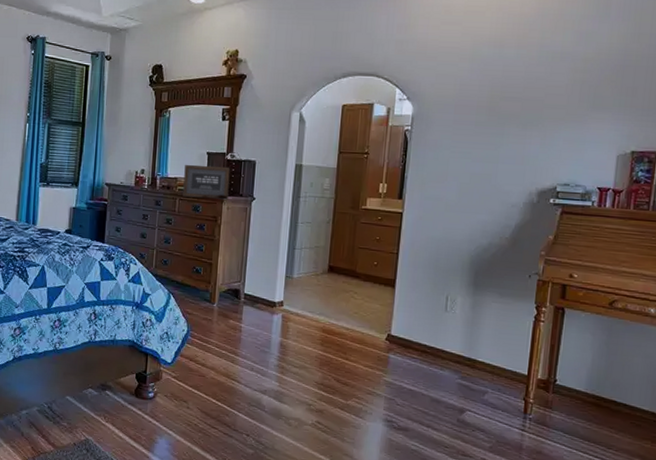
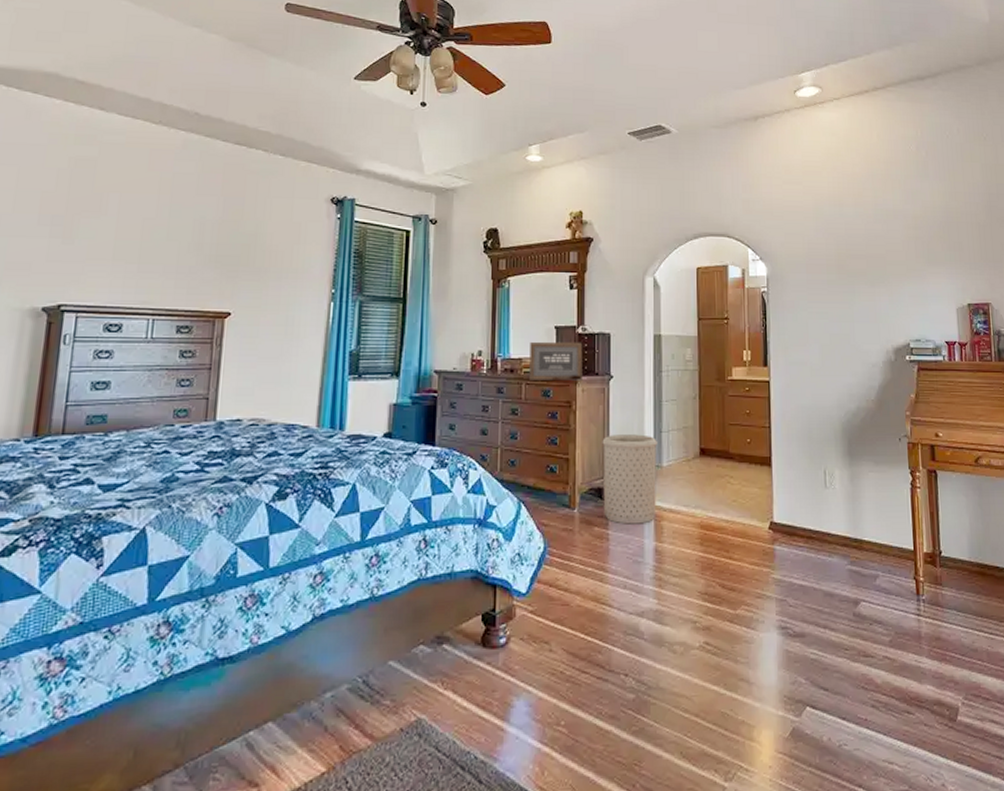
laundry basket: none [238,247,291,322] -> present [602,434,657,525]

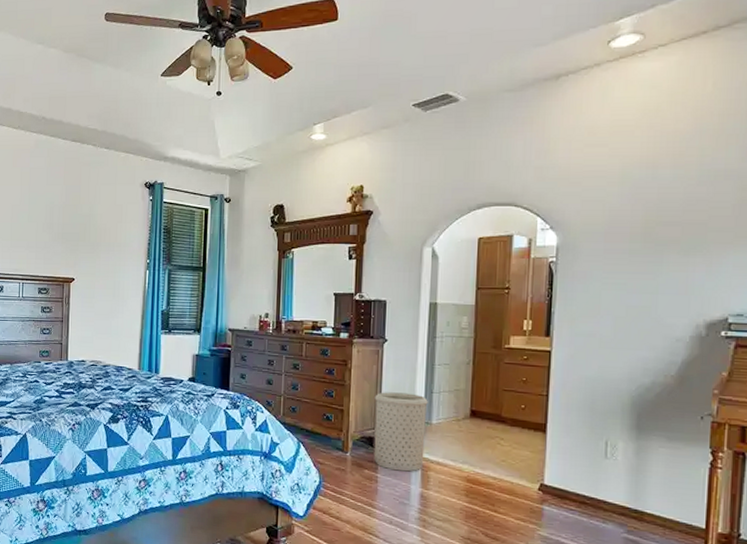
picture frame: present [529,341,583,380] -> none [309,306,359,342]

